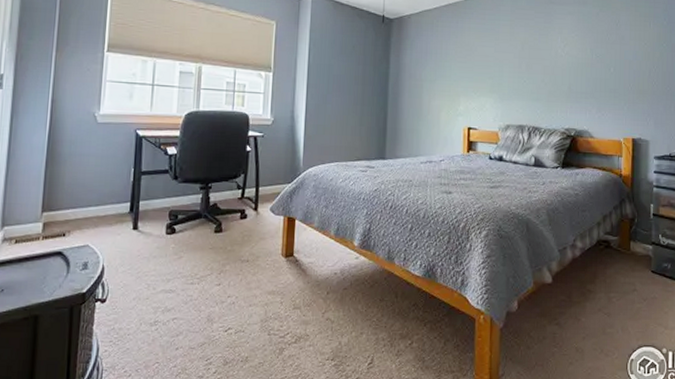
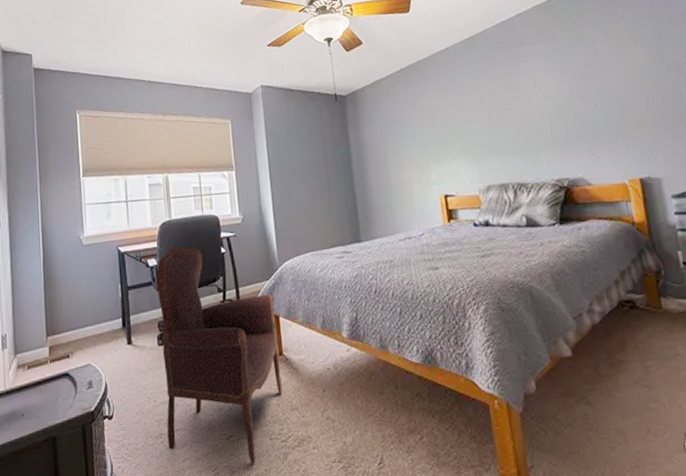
armchair: none [162,137,294,357] -> present [156,246,283,464]

